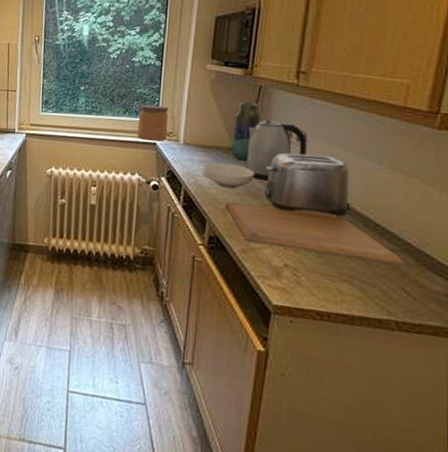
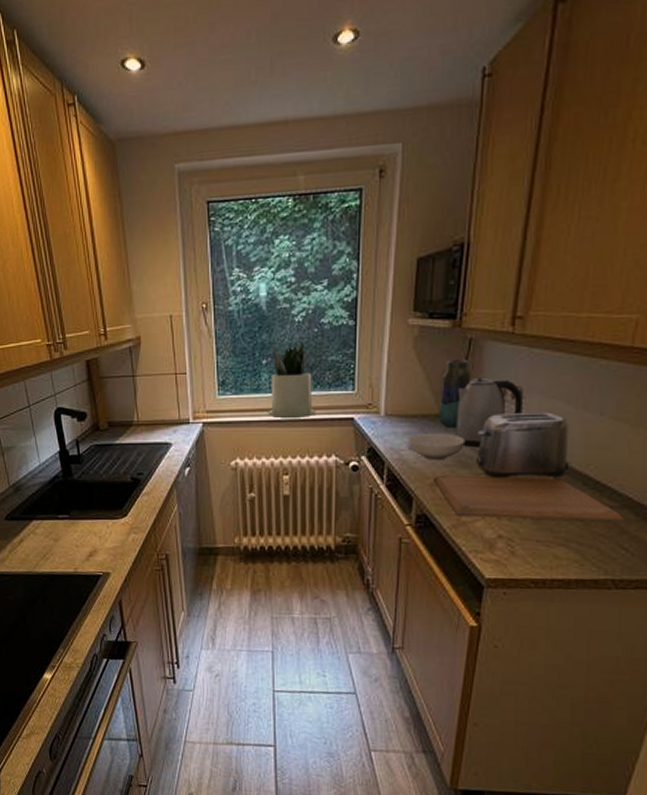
planter: none [82,74,124,138] -> present [268,342,316,418]
jar: present [137,105,169,142] -> none [332,374,367,416]

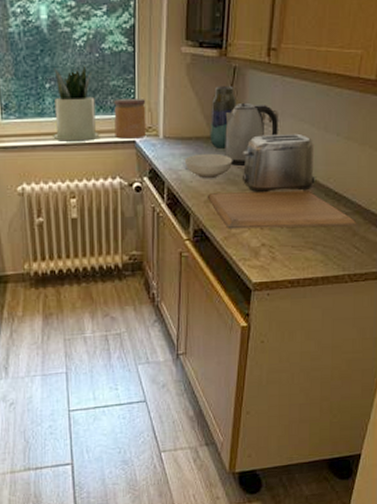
jar: none [332,374,367,416] -> present [114,99,147,139]

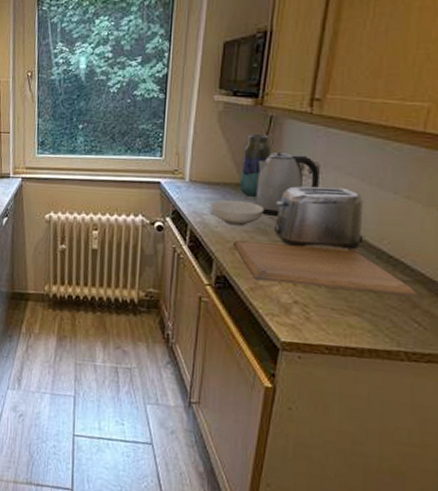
planter: present [53,66,100,142] -> none [81,111,126,179]
jar: present [114,99,147,139] -> none [140,142,174,180]

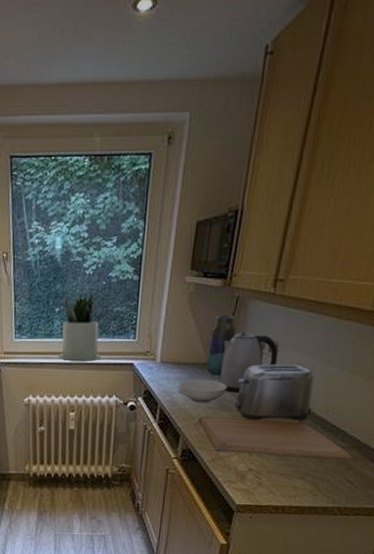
planter: none [81,111,126,179] -> present [58,293,101,361]

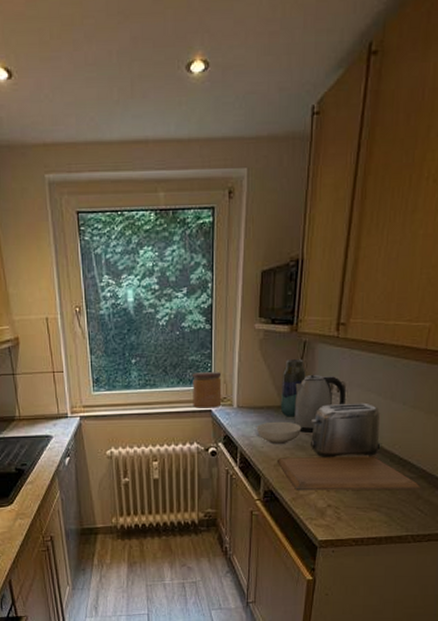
planter: present [58,293,101,361] -> none [138,343,180,411]
jar: none [114,324,147,362] -> present [193,372,222,408]

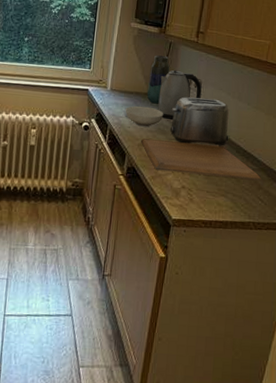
jar: present [193,372,222,408] -> none [73,55,100,88]

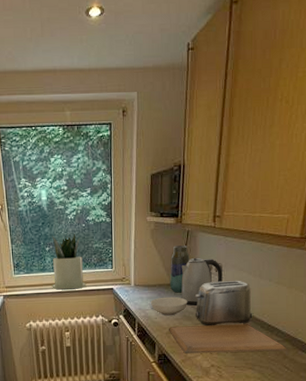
planter: none [25,27,62,85] -> present [52,234,87,290]

